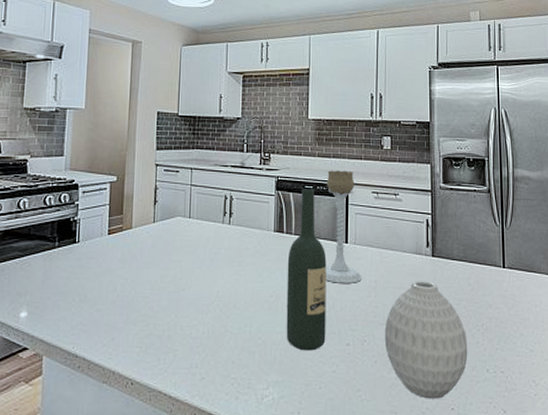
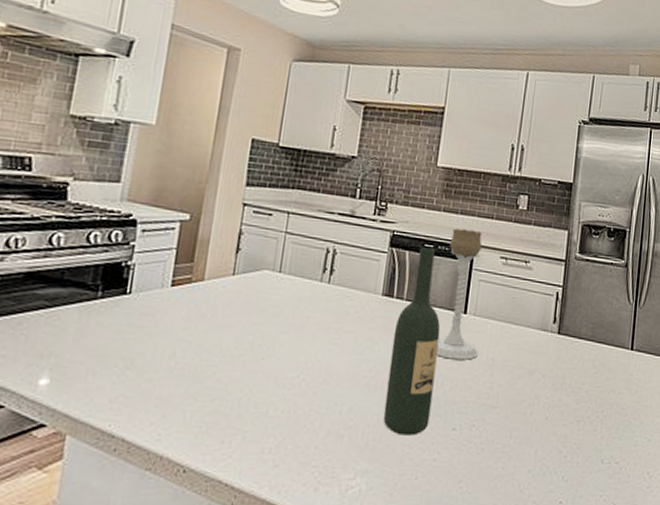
vase: present [384,281,468,399] -> none [495,360,585,491]

